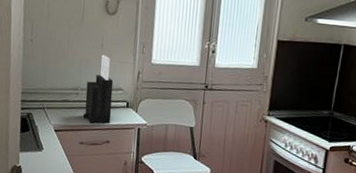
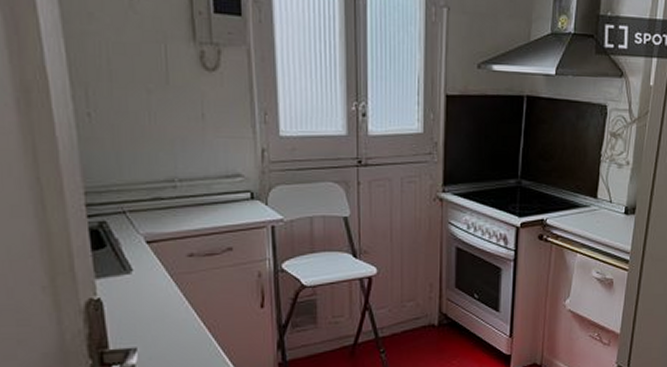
knife block: present [83,54,114,124] -> none [187,128,230,226]

